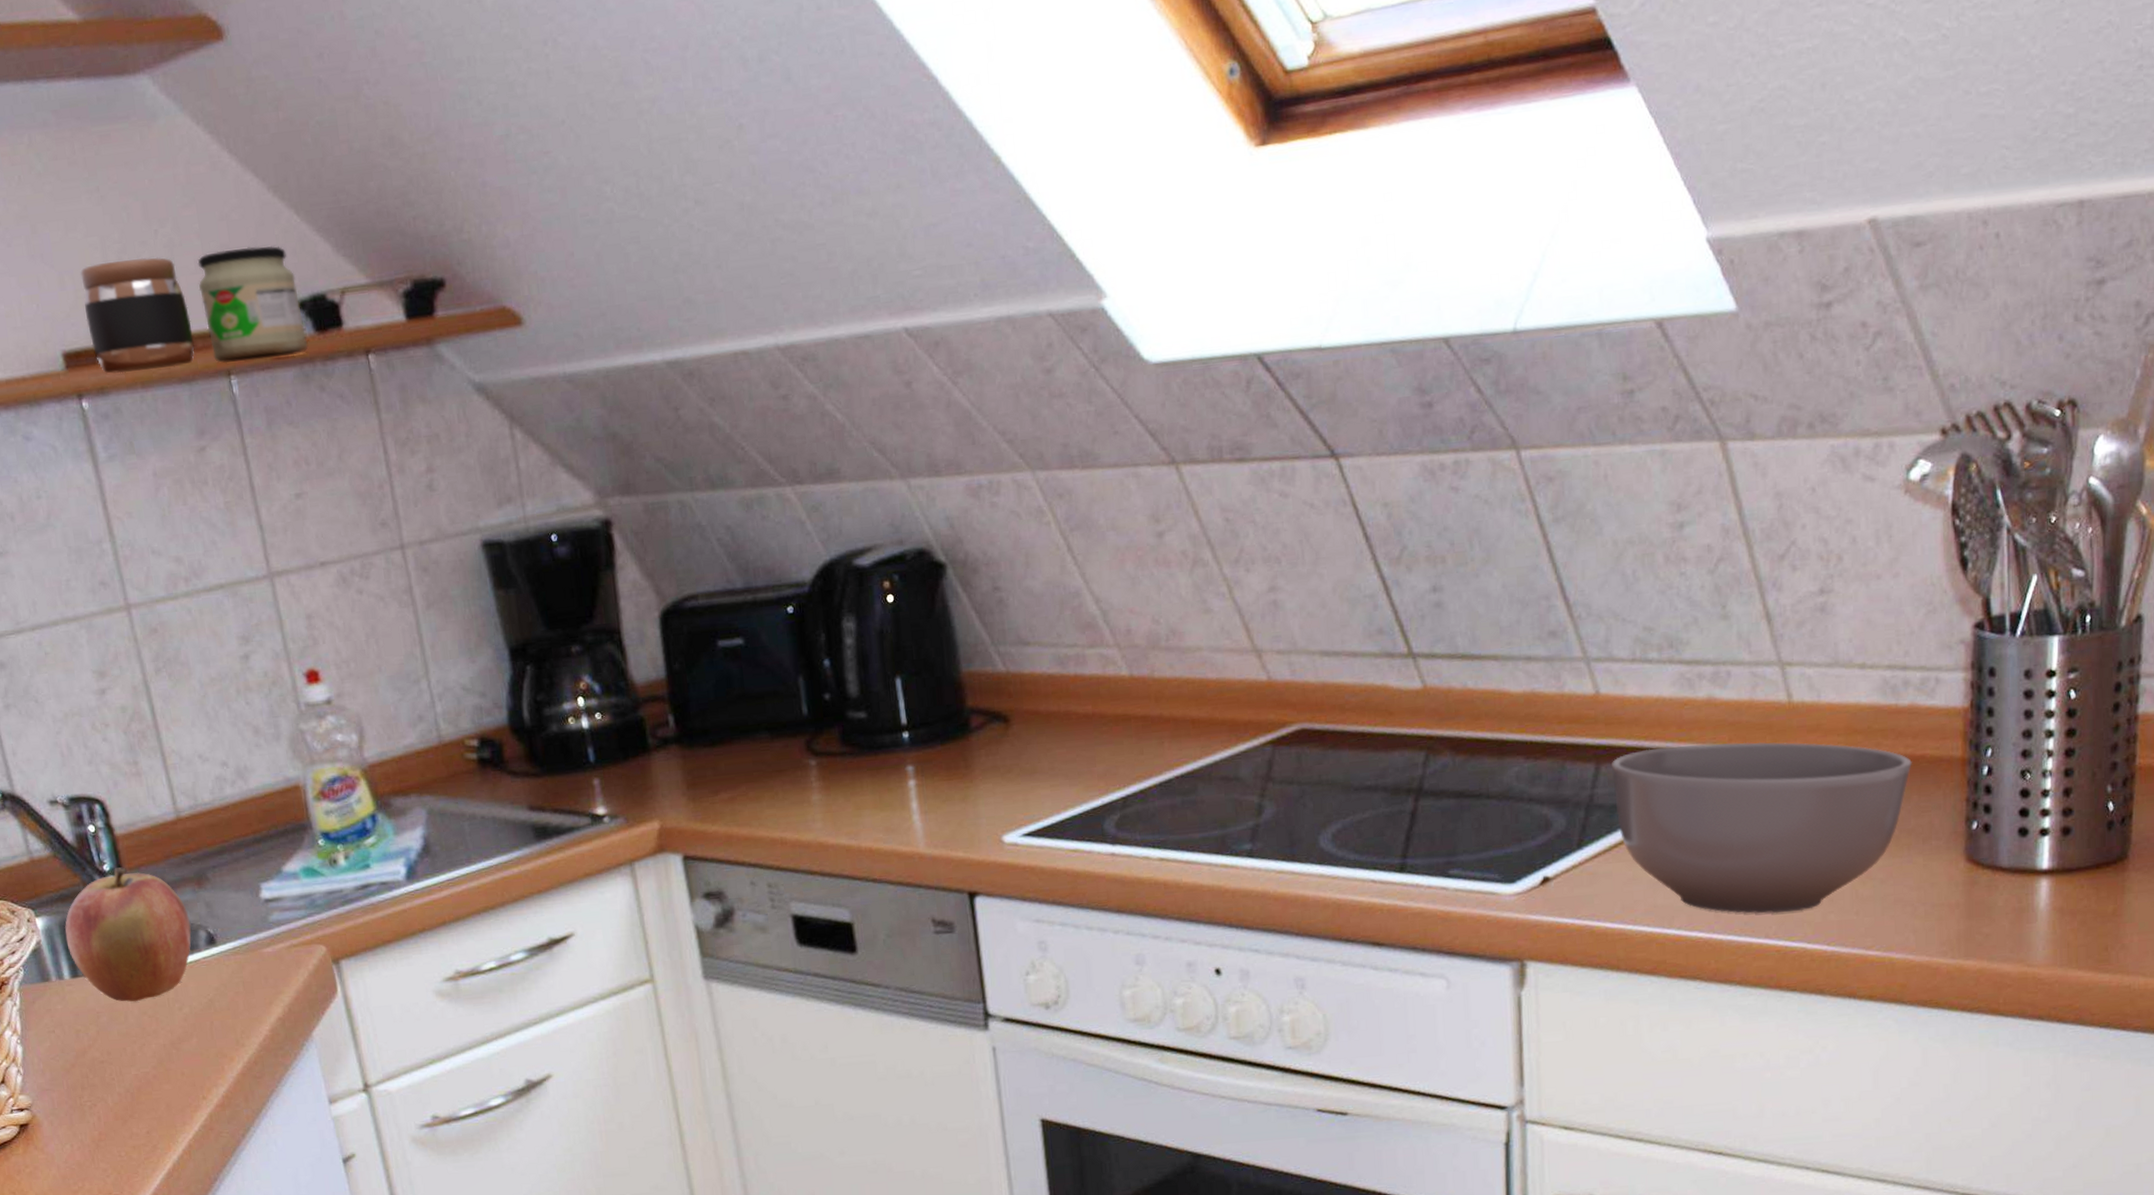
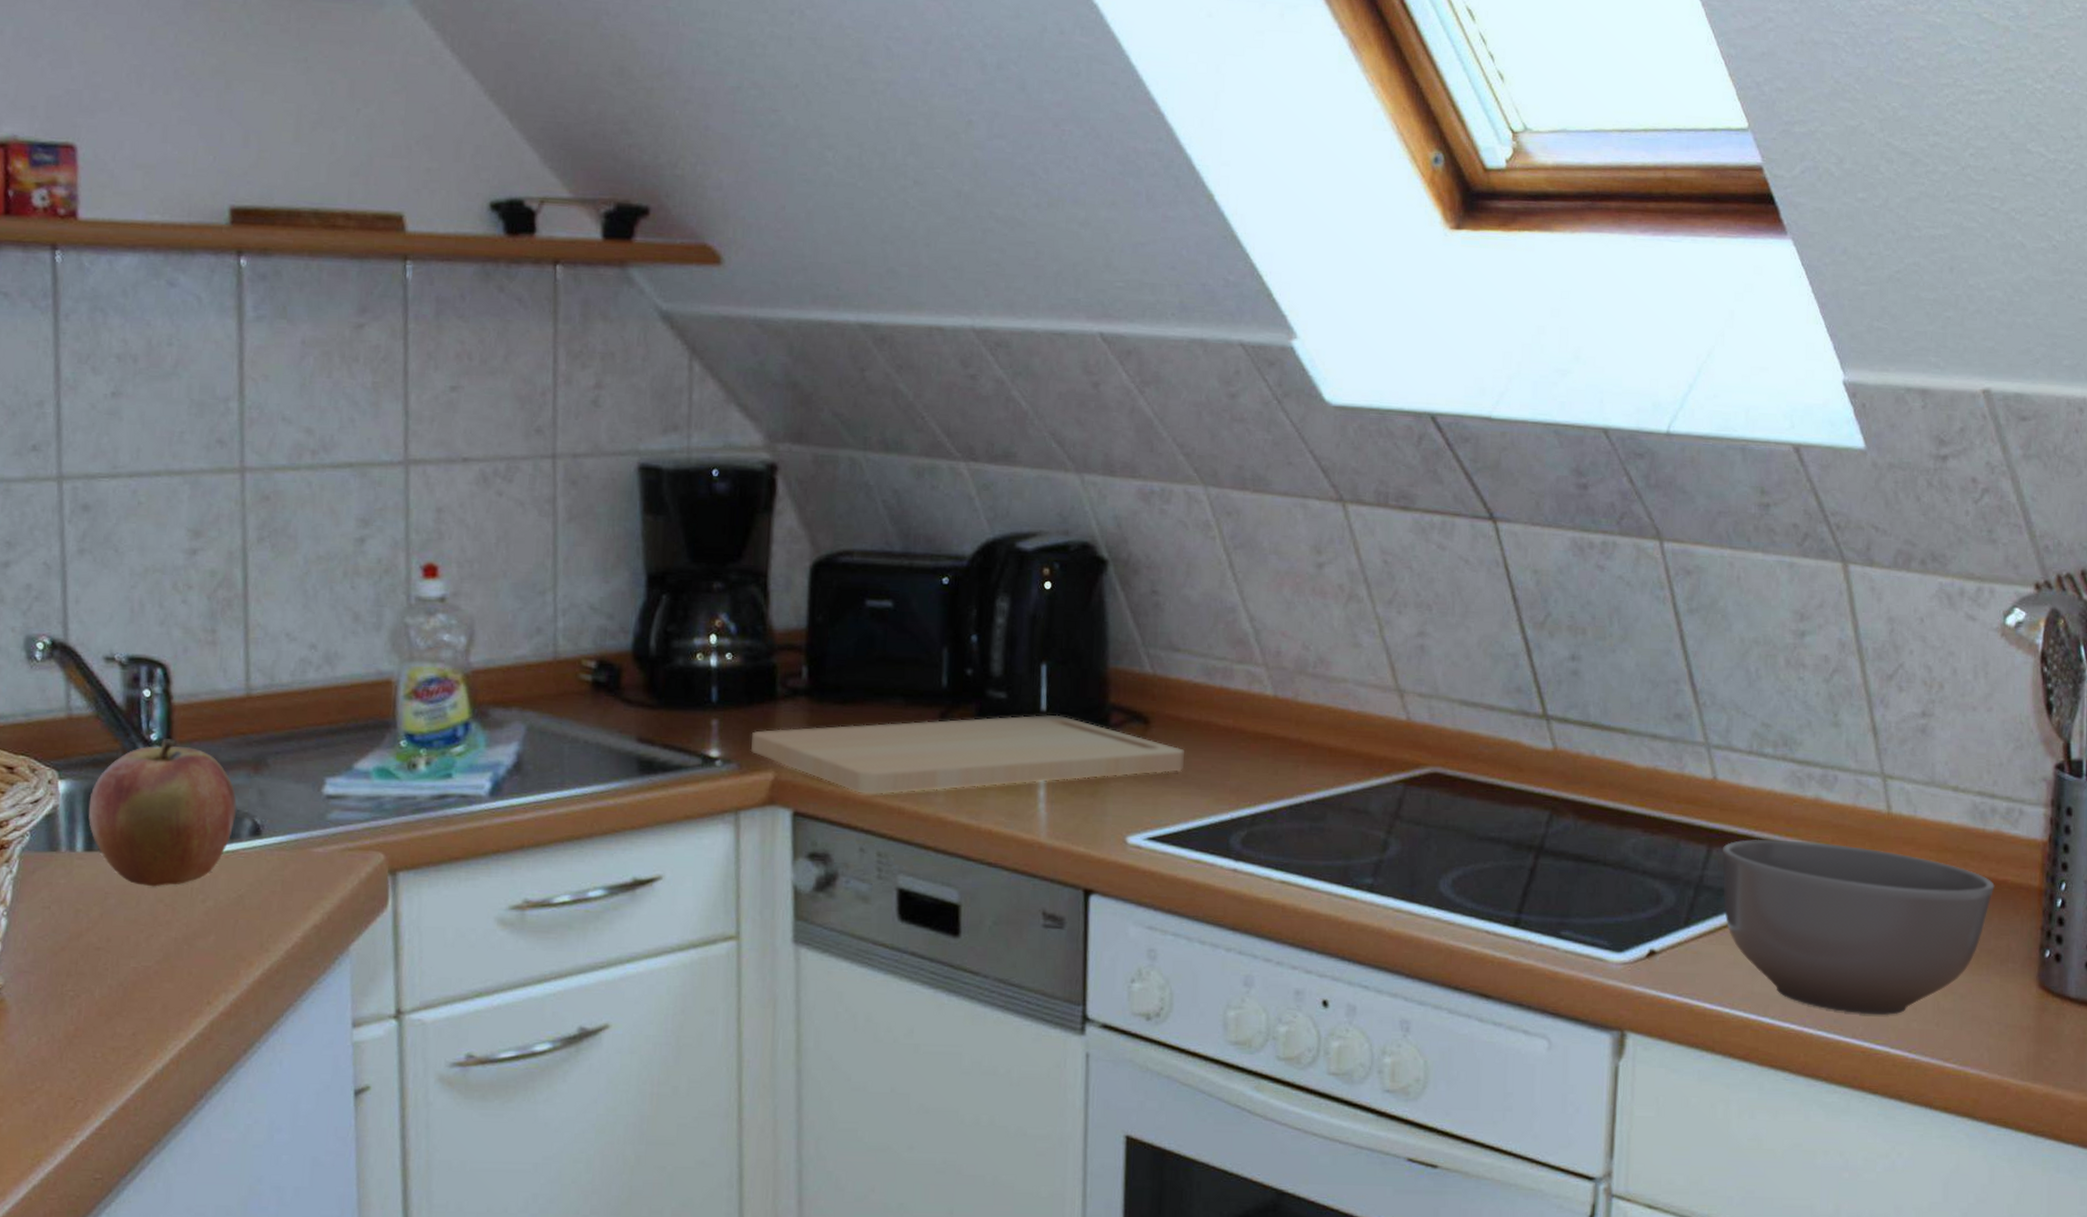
jar: present [80,257,194,374] -> none [264,129,376,242]
jar: present [197,246,308,364] -> none [392,140,495,253]
cutting board: none [631,726,1049,830] -> present [750,714,1184,794]

